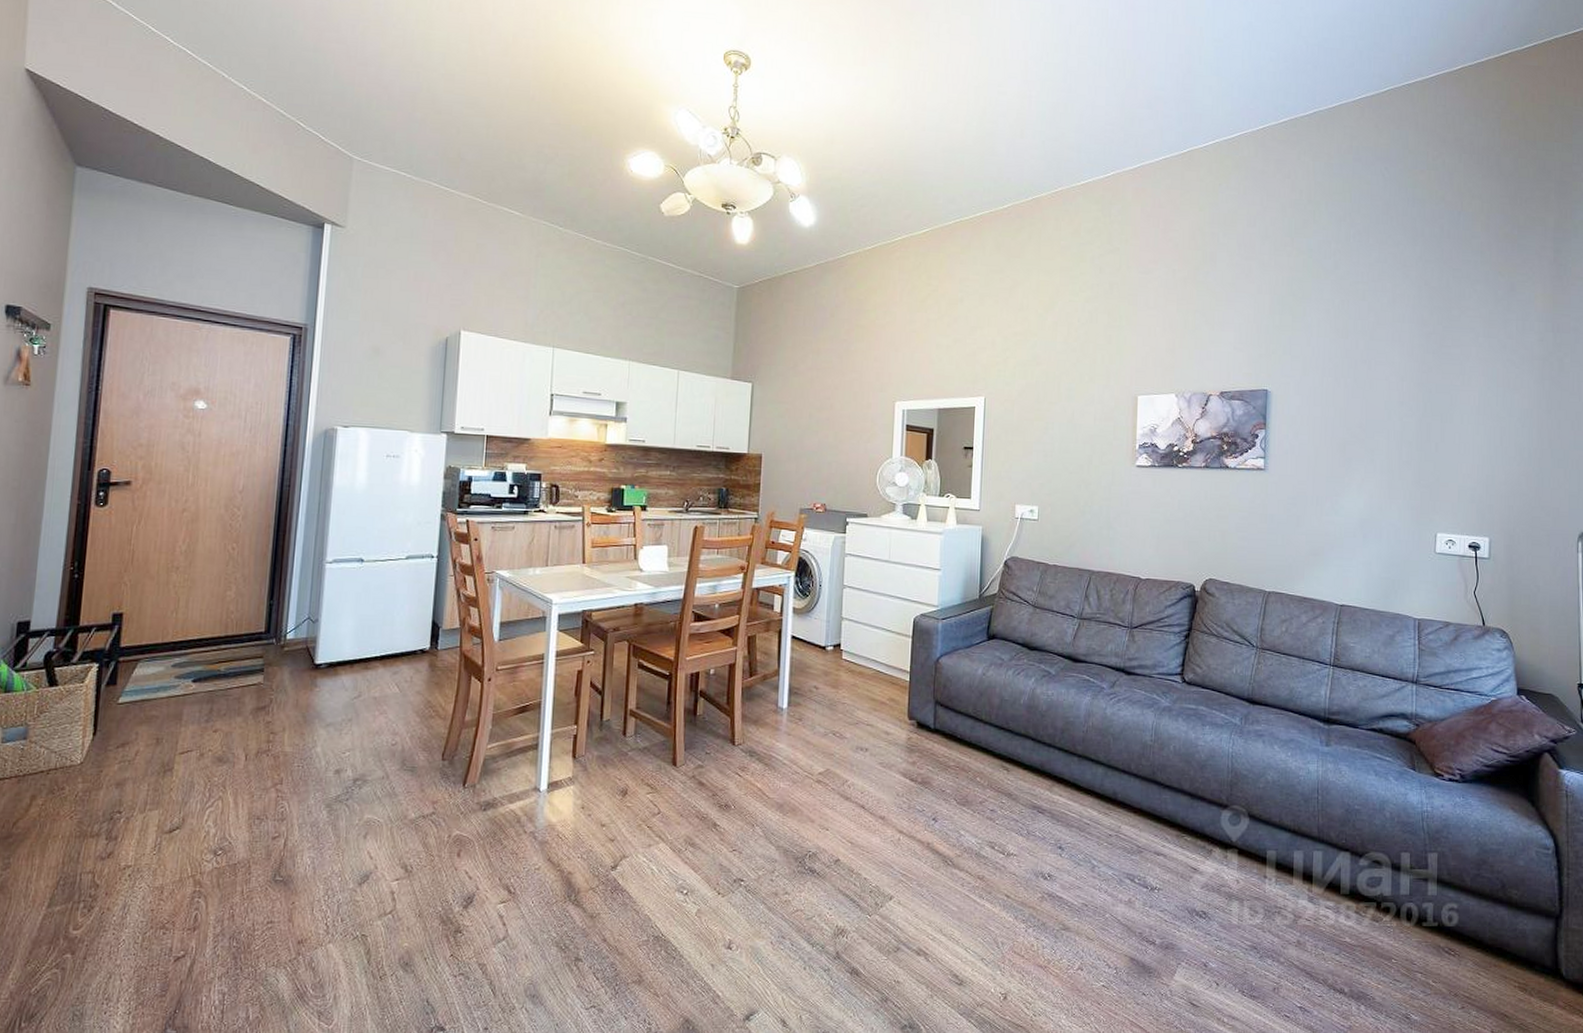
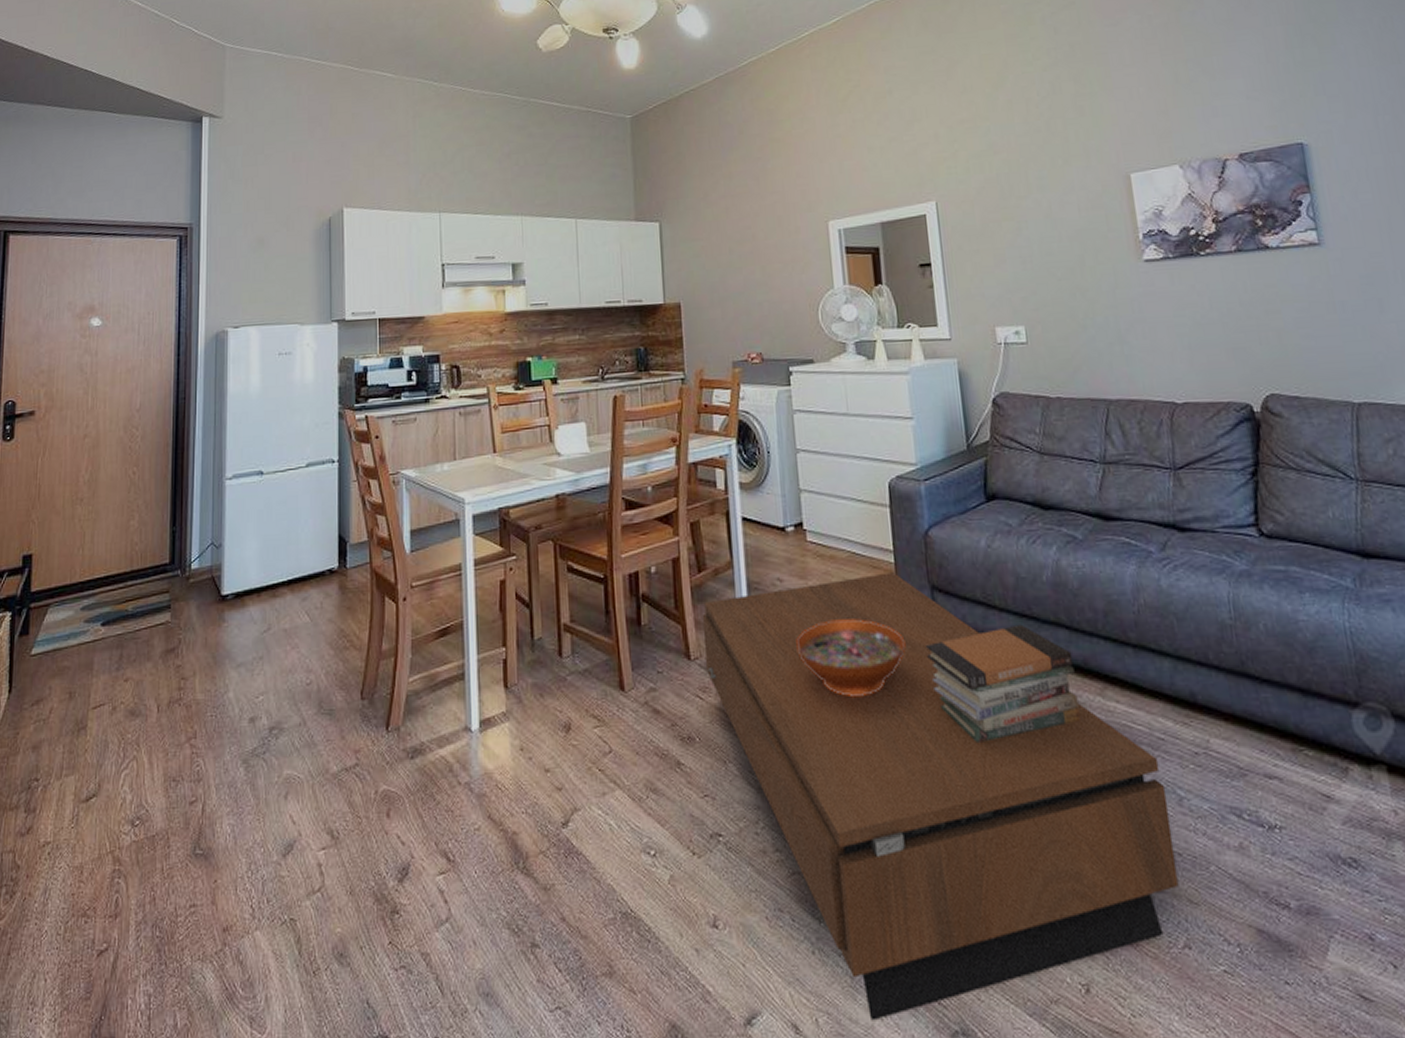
coffee table: none [746,688,1084,1017] -> present [702,572,1179,1021]
decorative bowl: none [822,721,909,781] -> present [796,619,906,696]
book stack: none [924,734,1033,821] -> present [926,624,1081,744]

